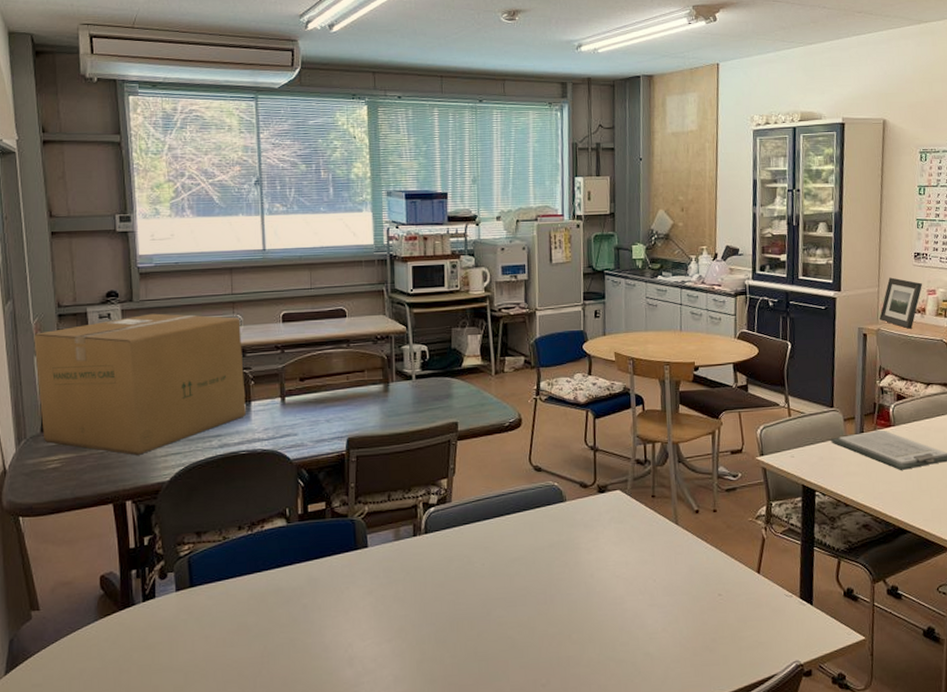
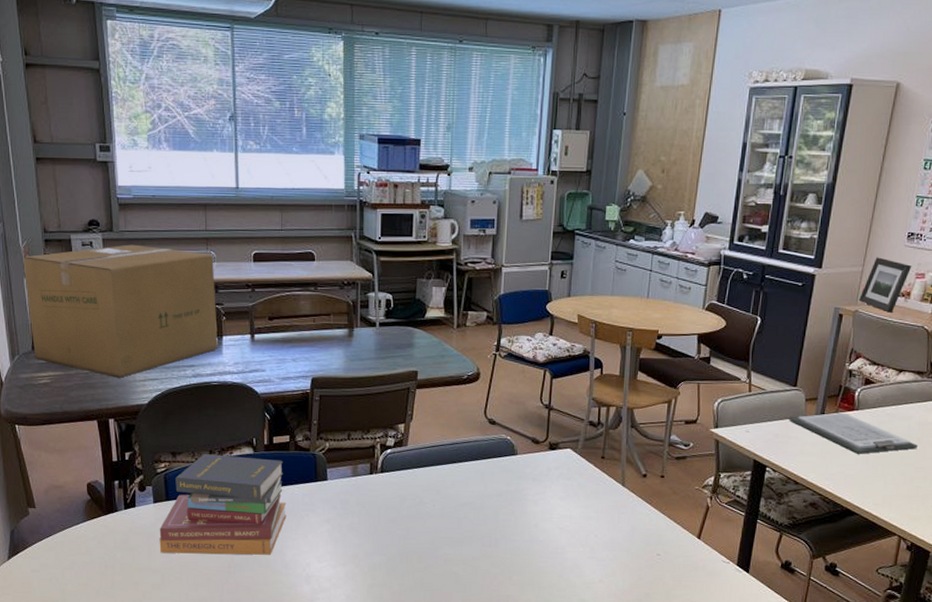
books: none [182,529,325,648] -> present [159,454,286,555]

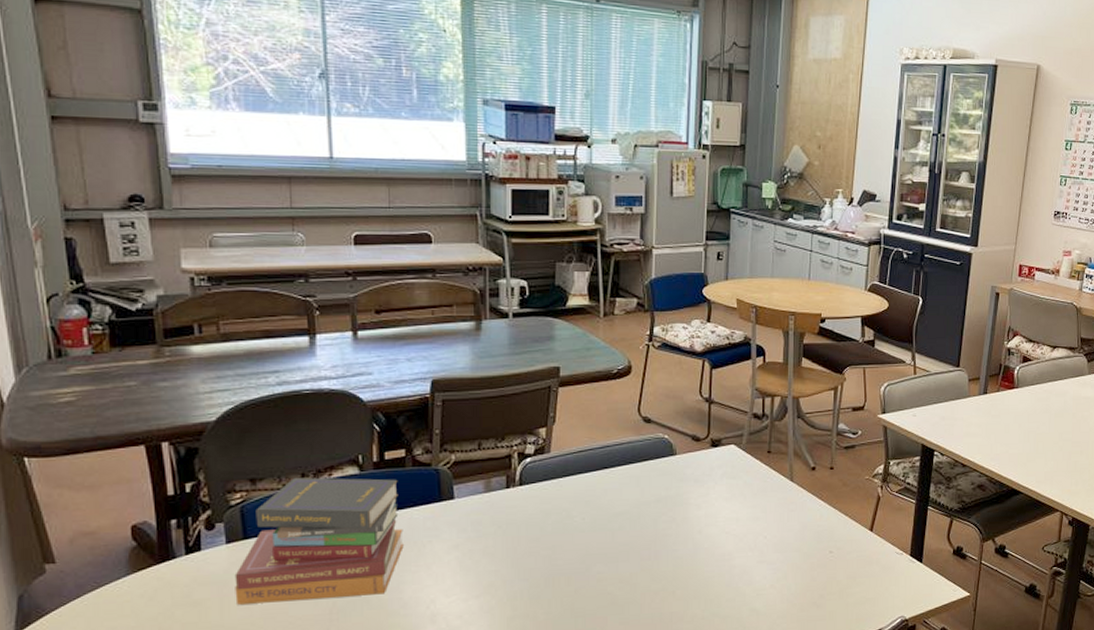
box: present [23,244,218,378] -> none [33,225,310,390]
clipboard: present [788,412,918,454] -> none [953,391,1073,432]
picture frame: present [859,257,912,313] -> none [1014,235,1060,290]

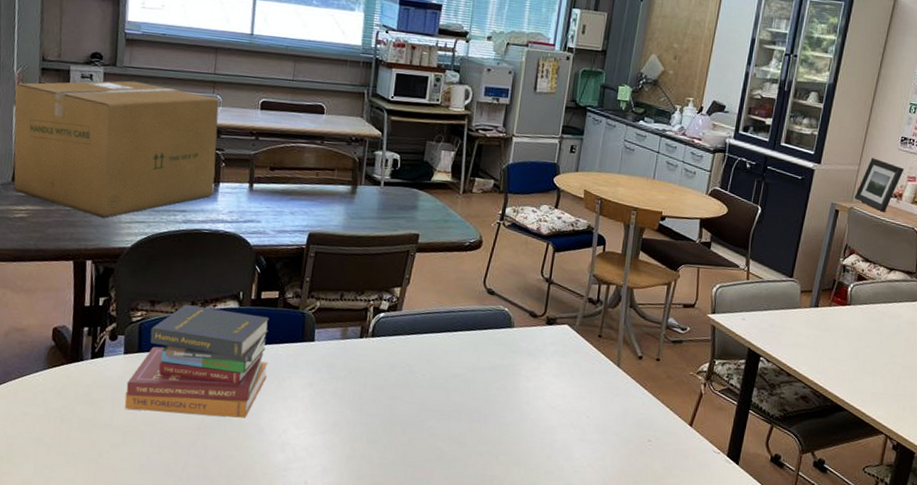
box: none [33,225,310,390] -> present [13,81,220,218]
picture frame: none [1014,235,1060,290] -> present [854,158,905,212]

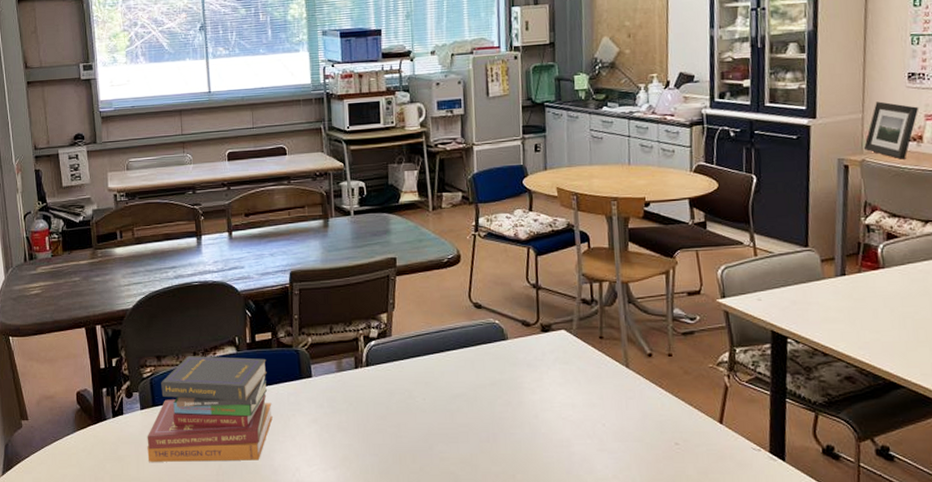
box: present [13,81,220,218] -> none [16,154,197,284]

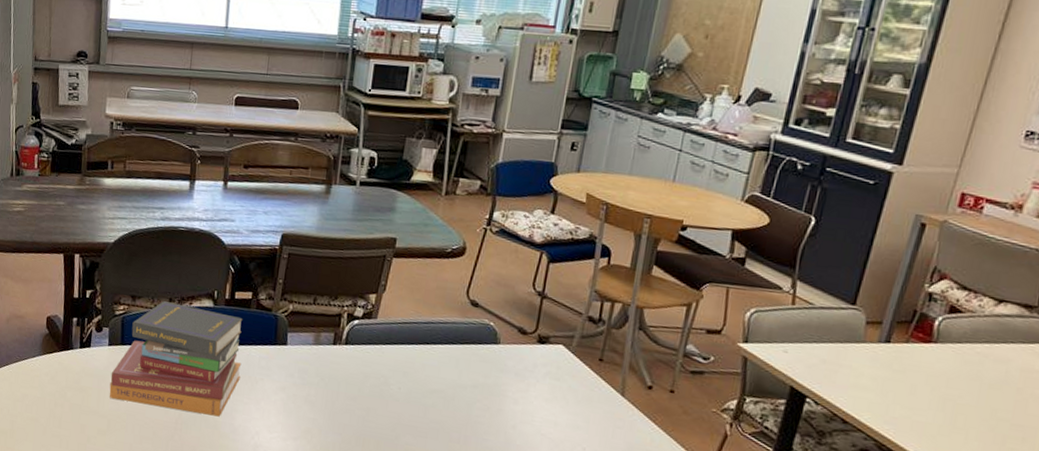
picture frame: present [864,101,919,159] -> none [950,158,1029,228]

